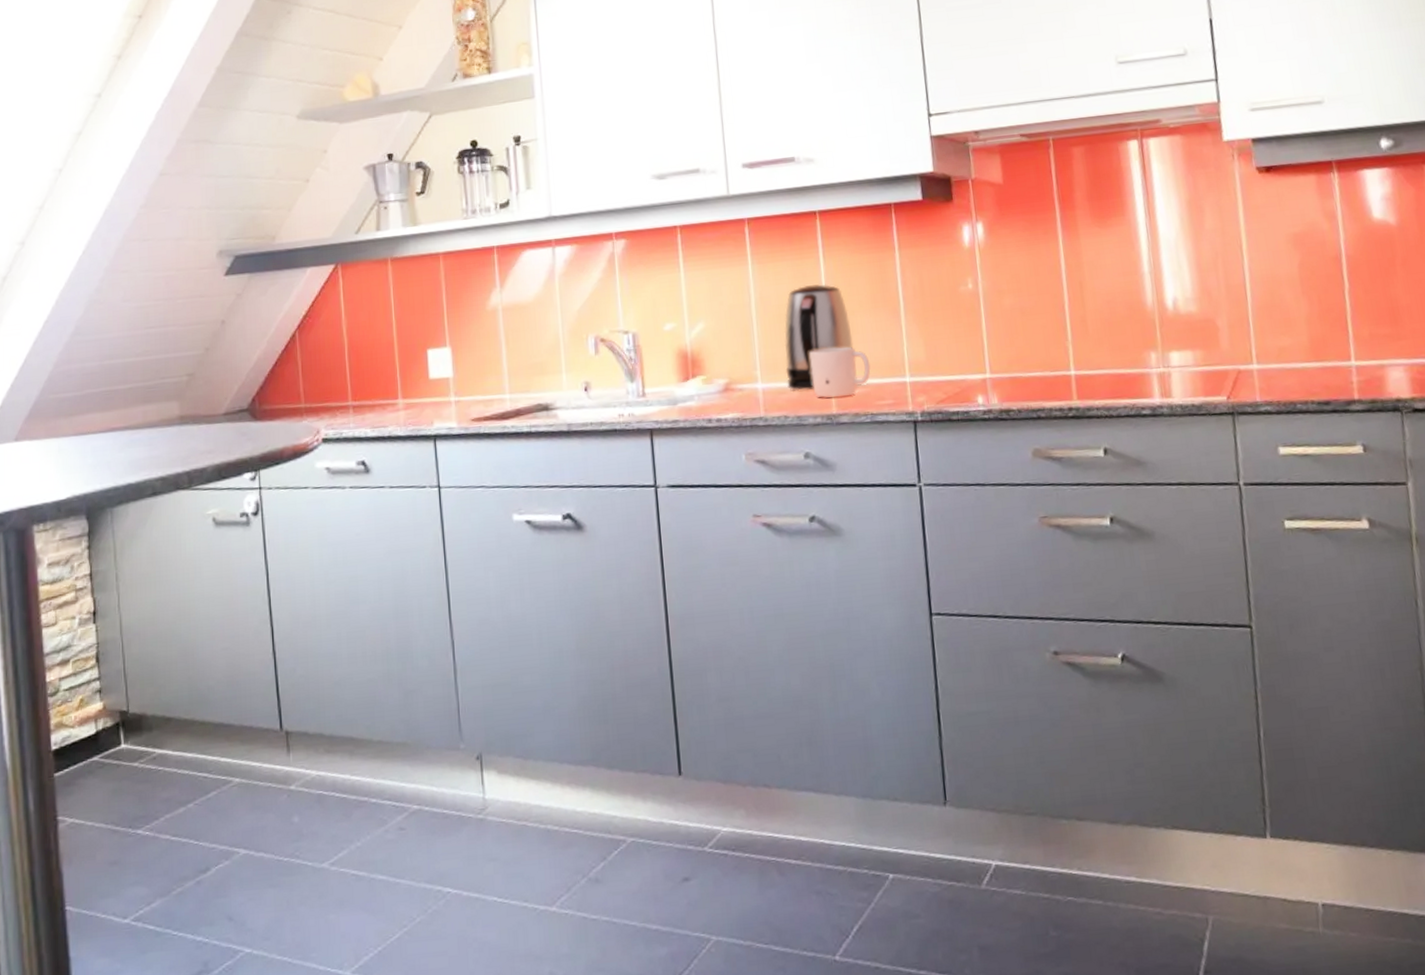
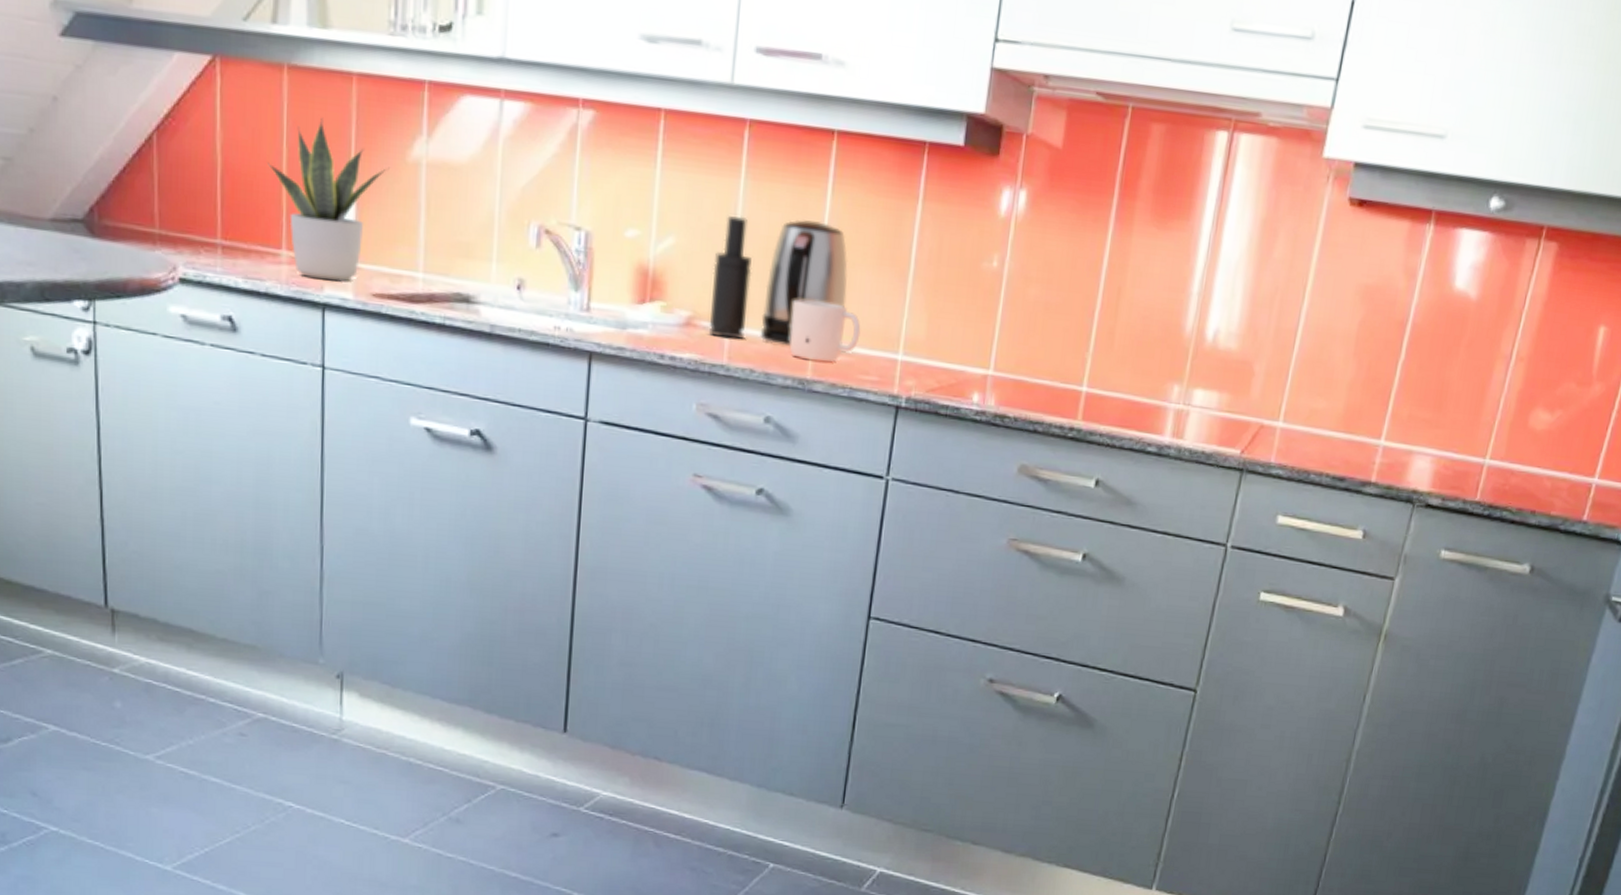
potted plant: none [382,291,474,417] -> present [268,117,390,282]
soap dispenser: none [739,294,774,396] -> present [708,216,752,339]

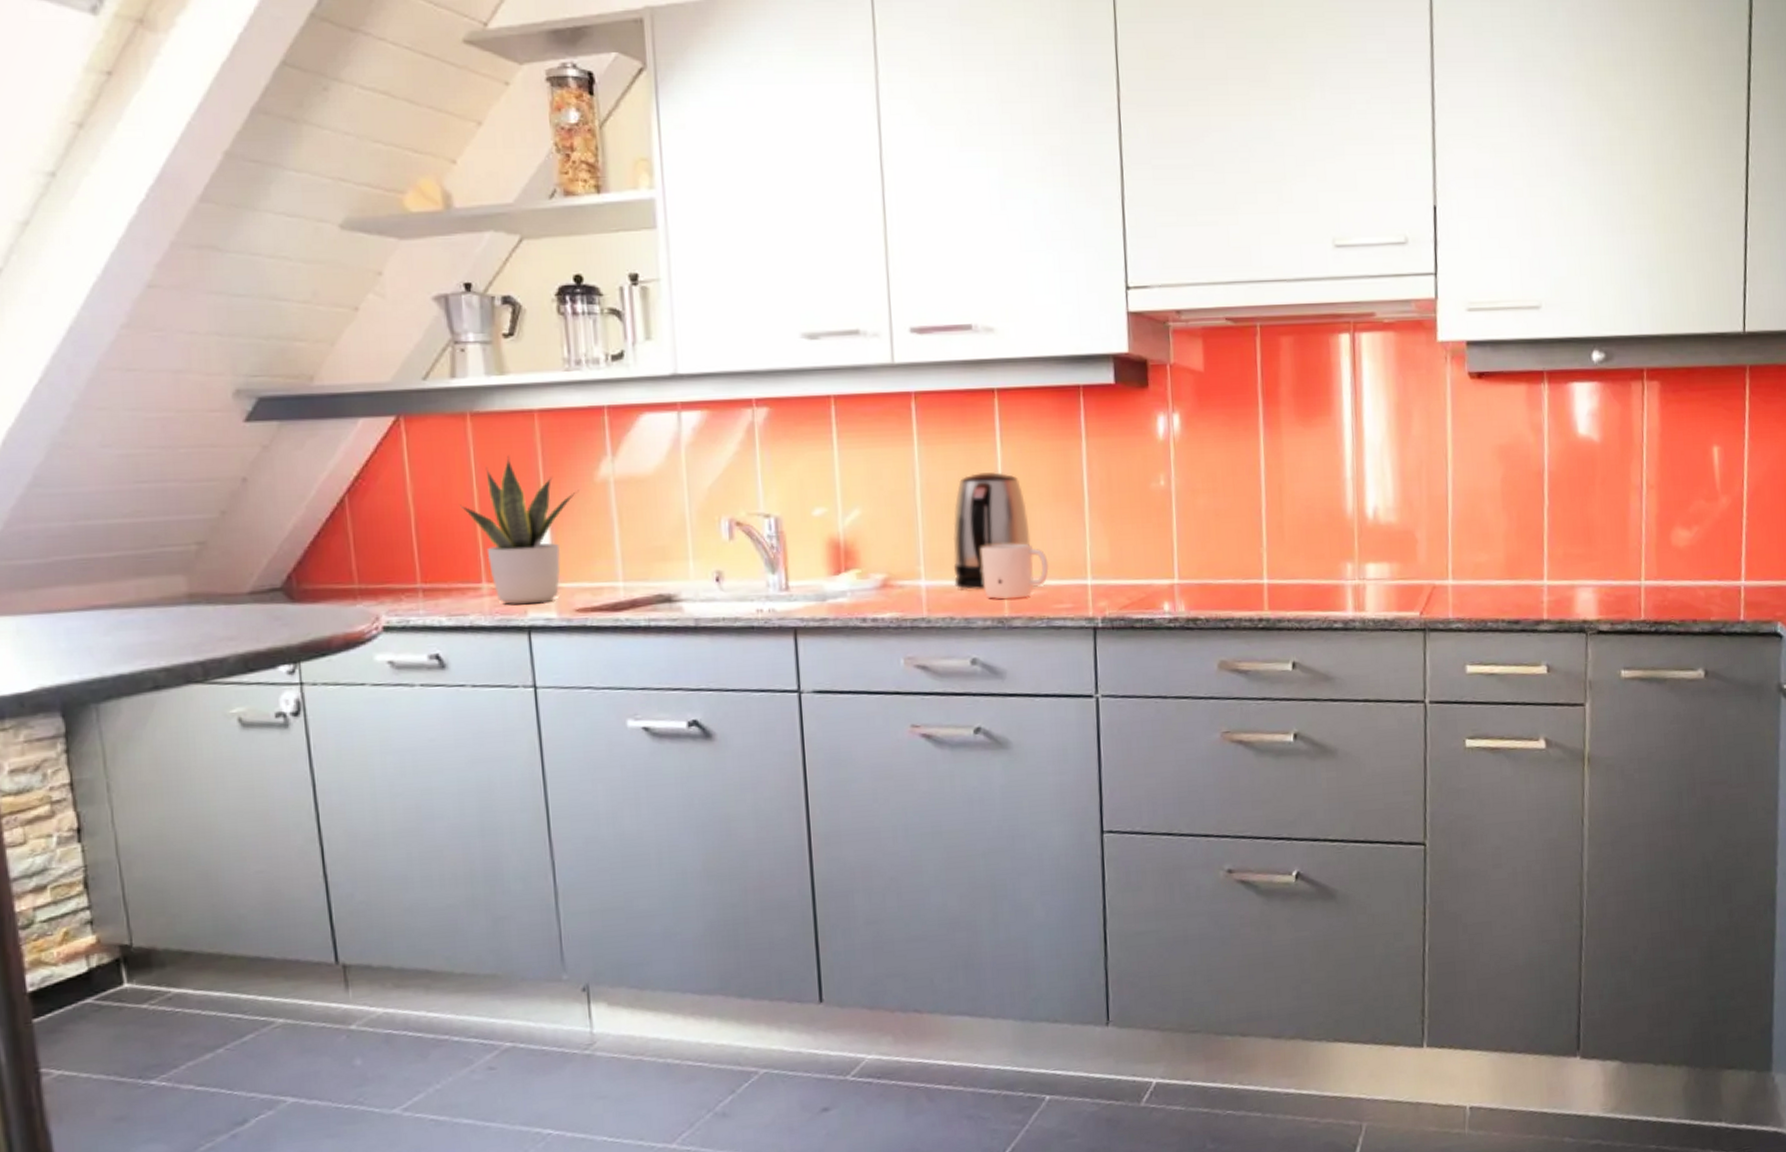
soap dispenser: present [708,216,752,339] -> none [900,479,940,594]

